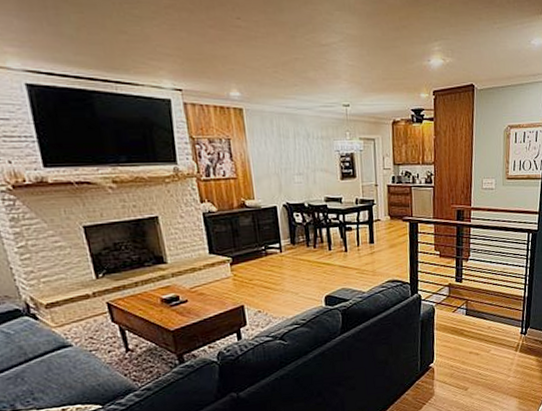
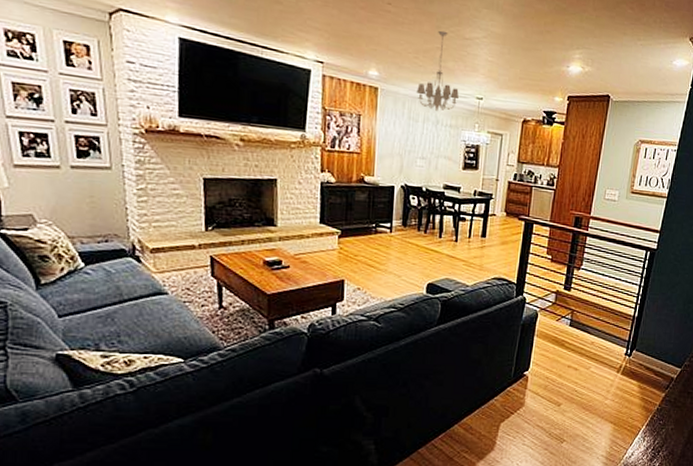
chandelier: none [281,40,325,124] -> present [416,30,459,111]

